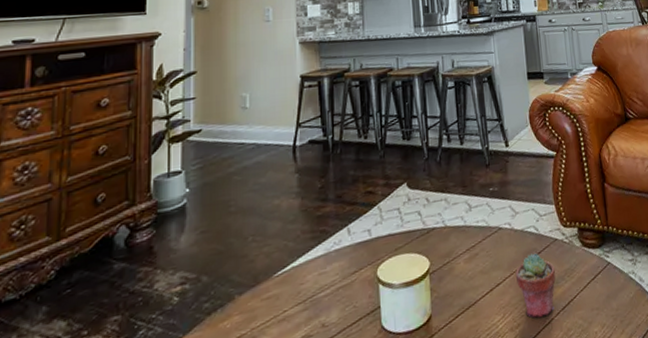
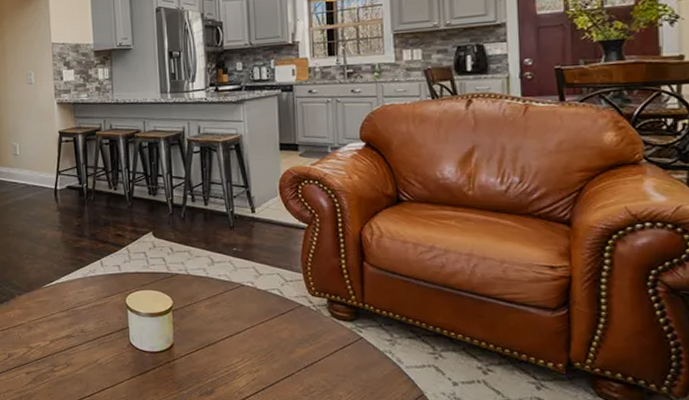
potted succulent: present [515,253,556,318] -> none [256,313,300,370]

